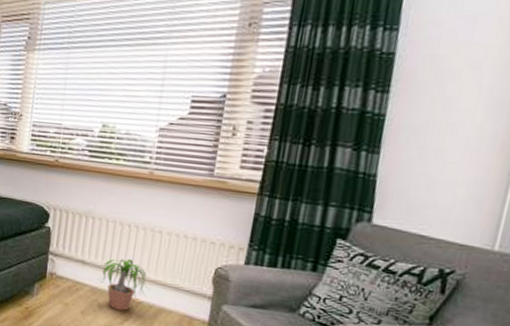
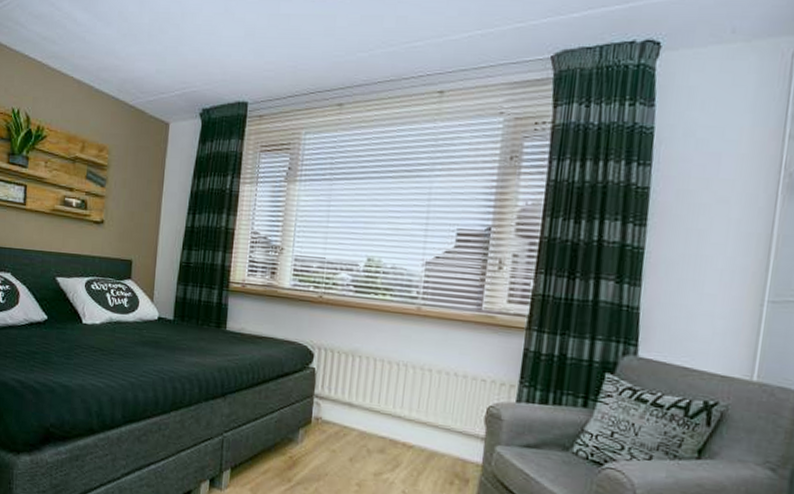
potted plant: present [97,258,148,311] -> none [366,399,419,456]

